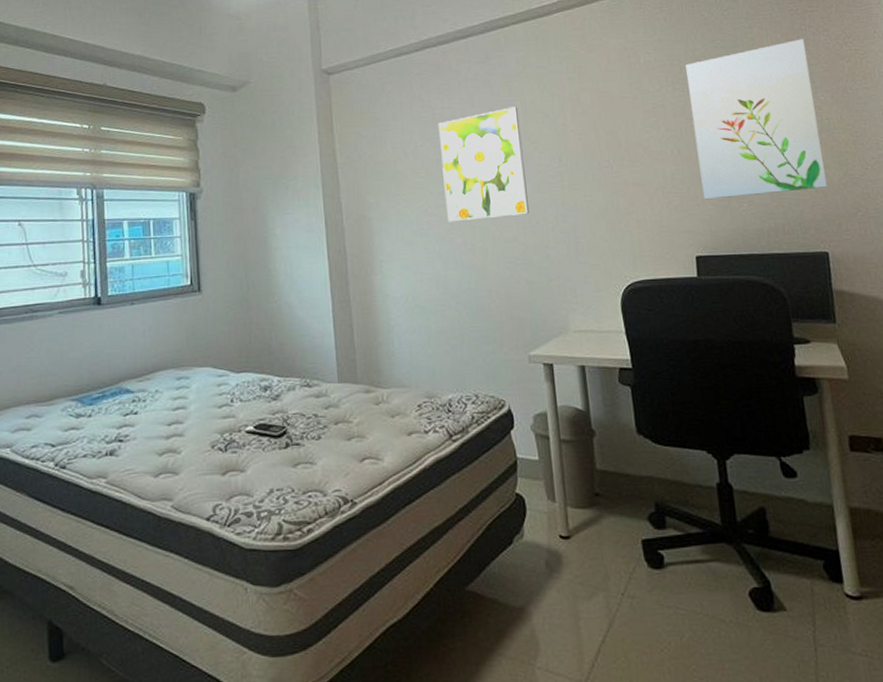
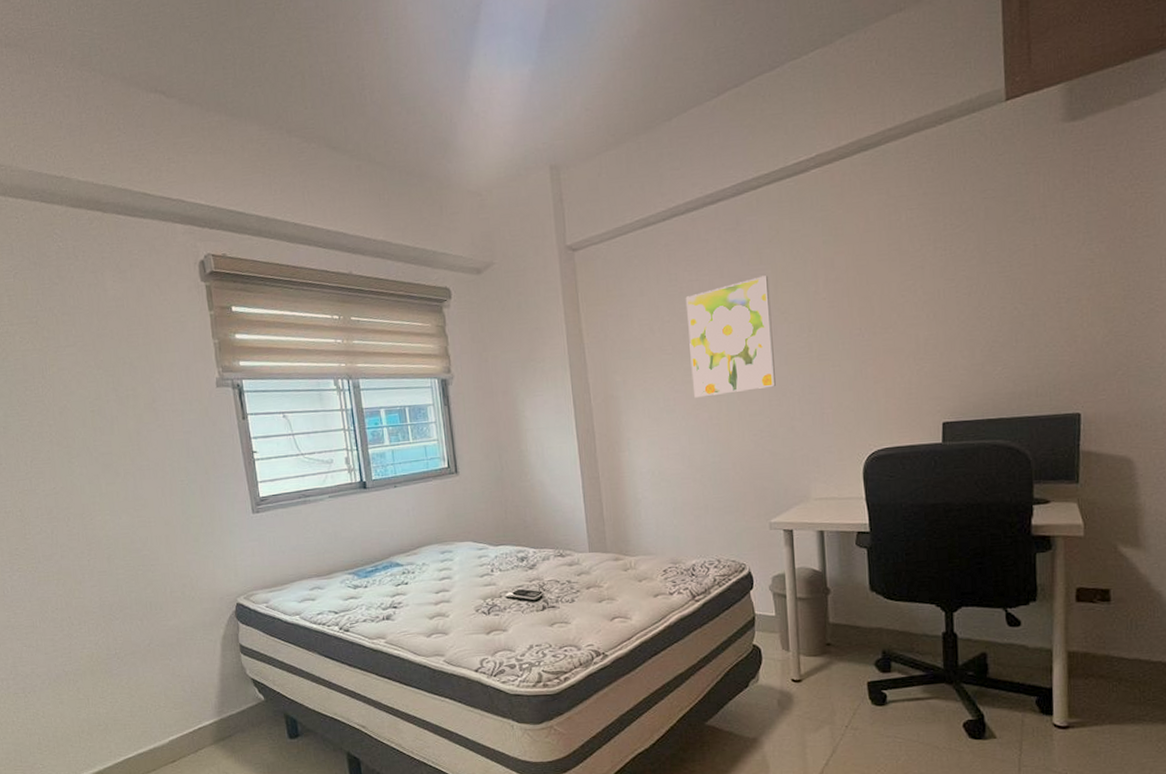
wall art: present [685,39,828,200] -> none [950,183,1089,365]

